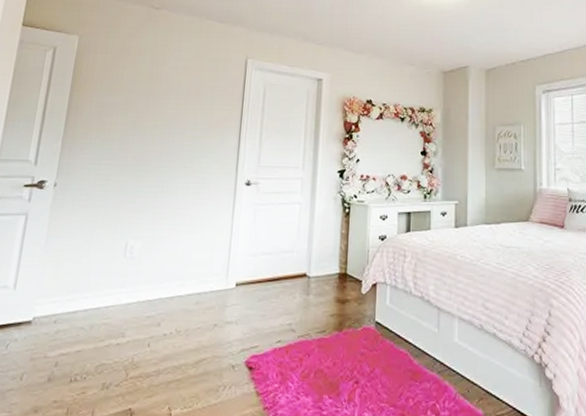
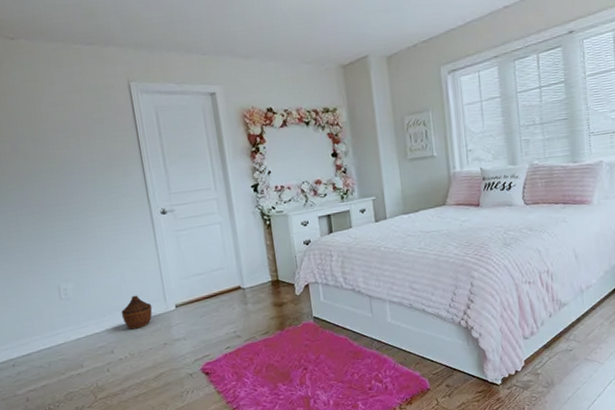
woven basket: none [179,265,213,303] -> present [121,295,153,330]

